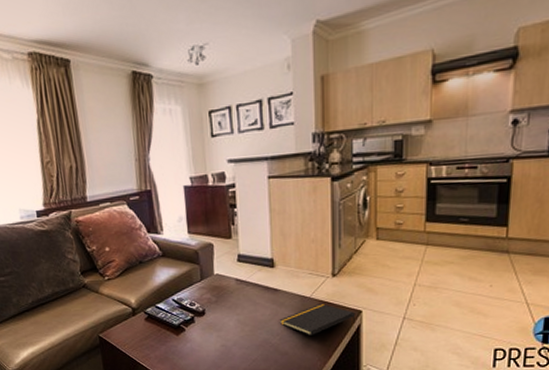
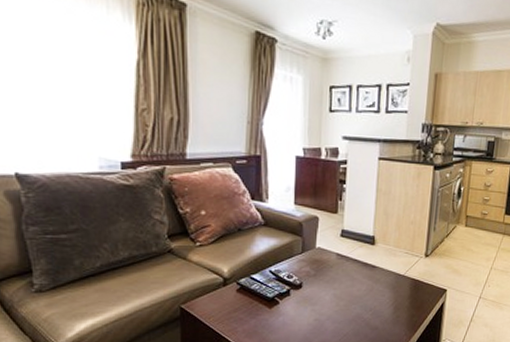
notepad: present [279,303,356,335] -> none [373,281,441,311]

